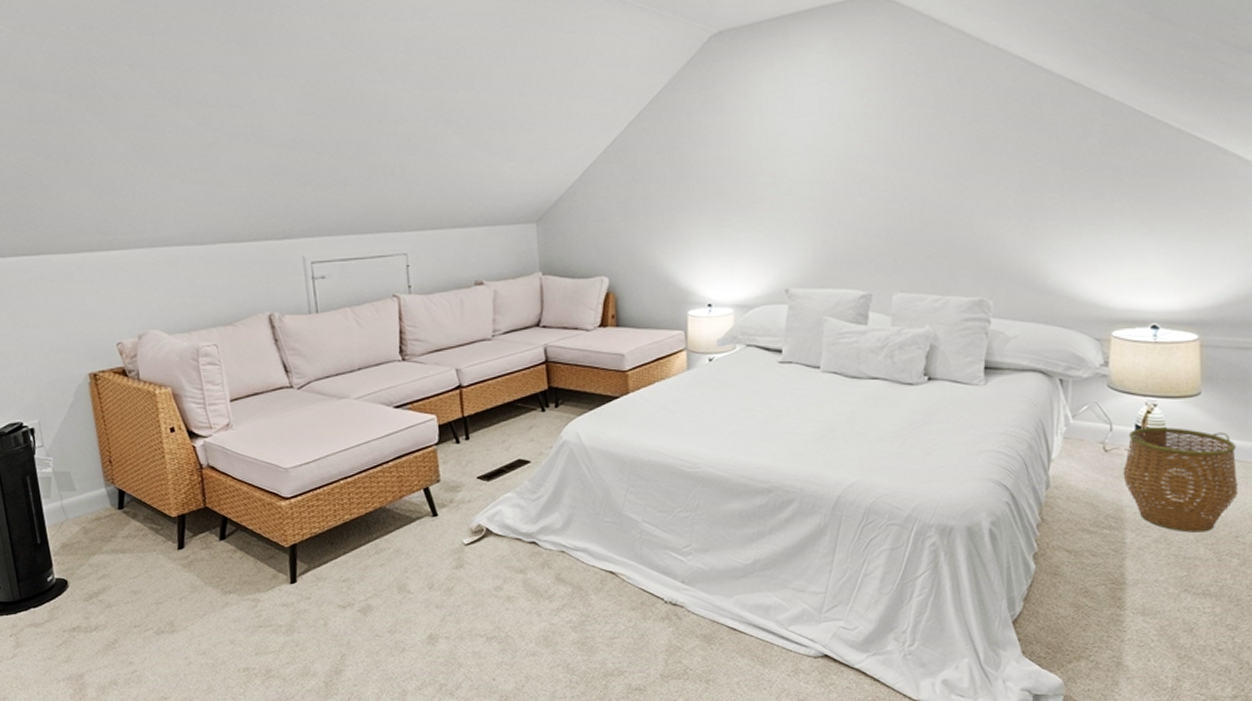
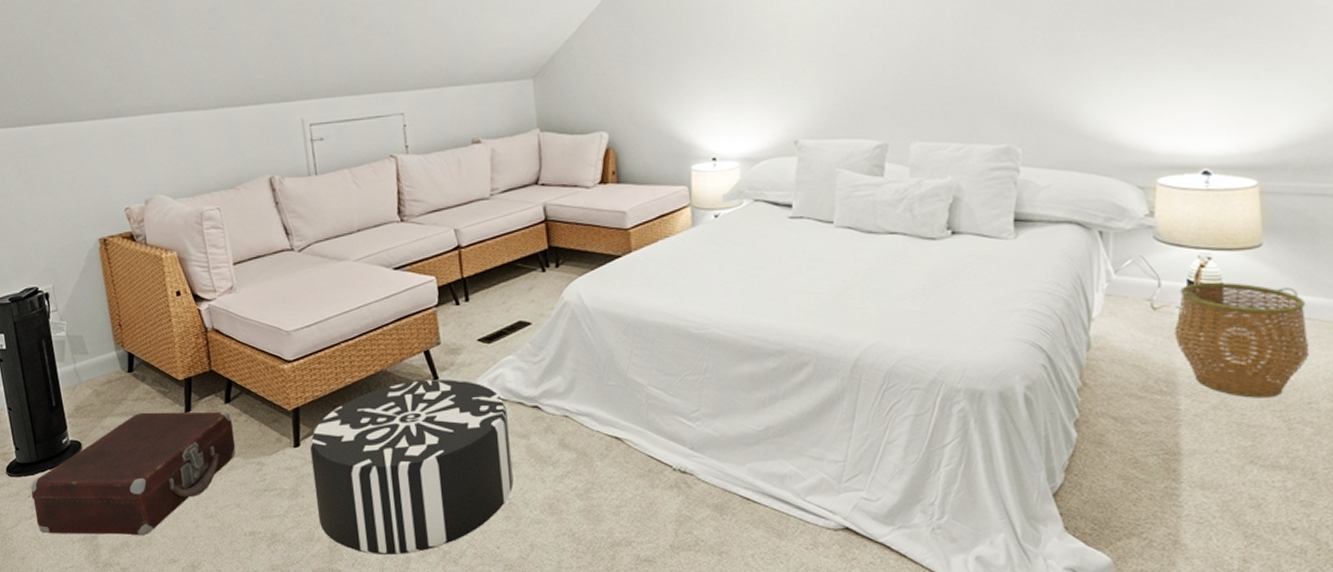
suitcase: none [13,548,231,674] -> present [31,411,236,535]
pouf: none [307,516,510,688] -> present [310,379,514,554]

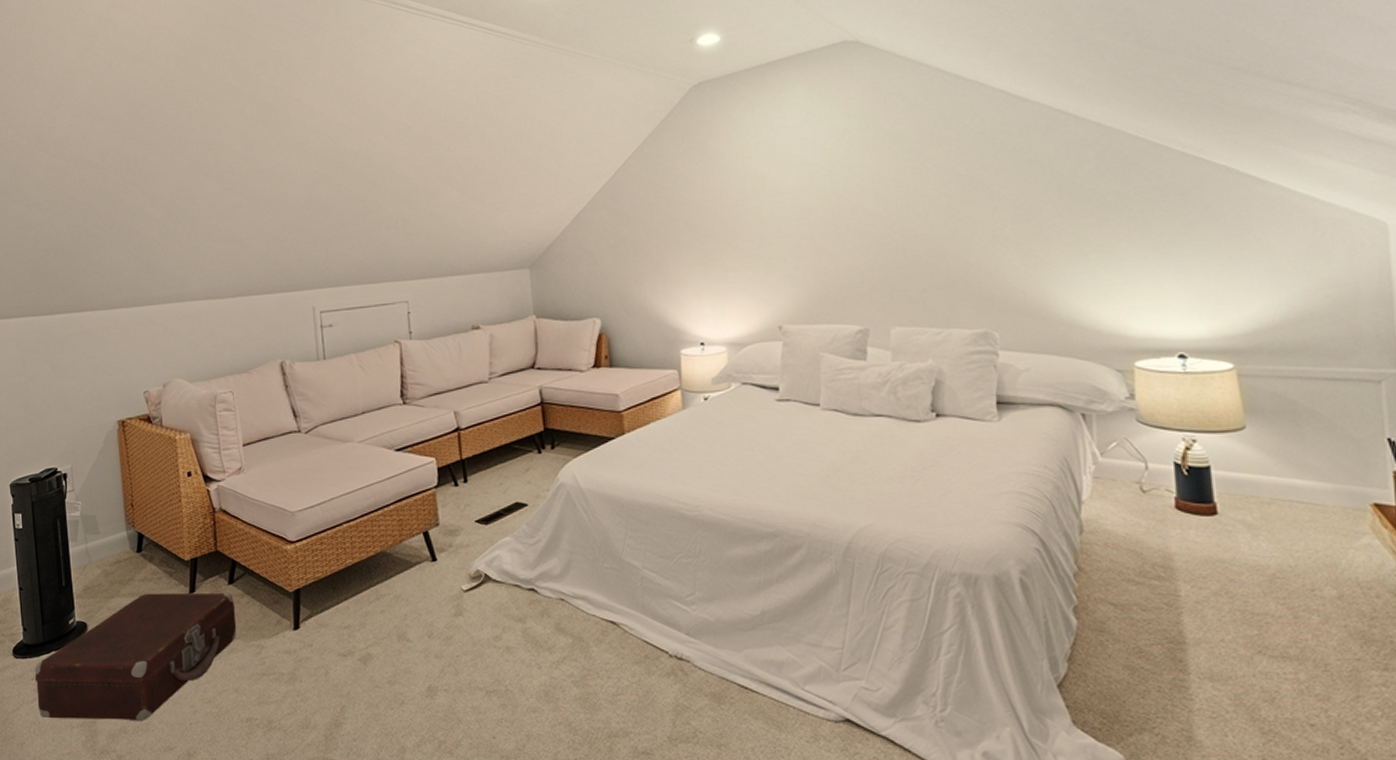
pouf: present [310,379,514,554] -> none [309,561,510,744]
basket: present [1174,282,1310,398] -> none [1166,464,1306,584]

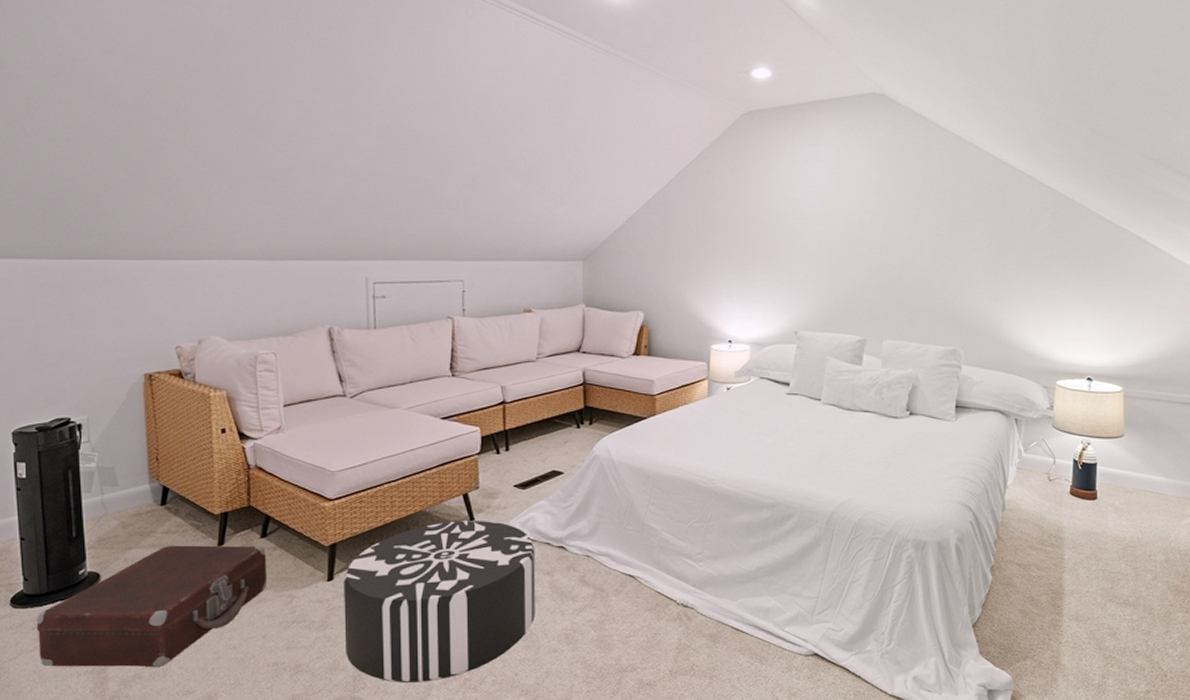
pouf: none [309,561,510,744] -> present [344,521,536,682]

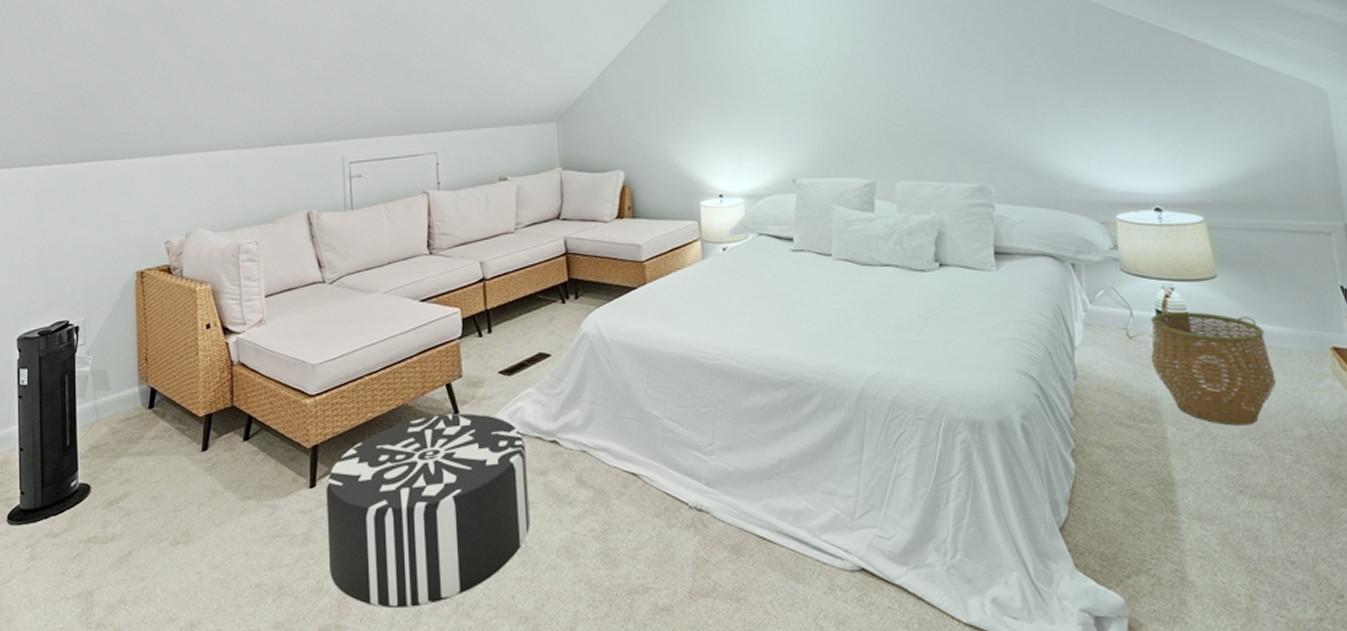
suitcase: present [36,545,268,667] -> none [29,449,250,591]
basket: none [1063,461,1152,551] -> present [1150,311,1276,426]

